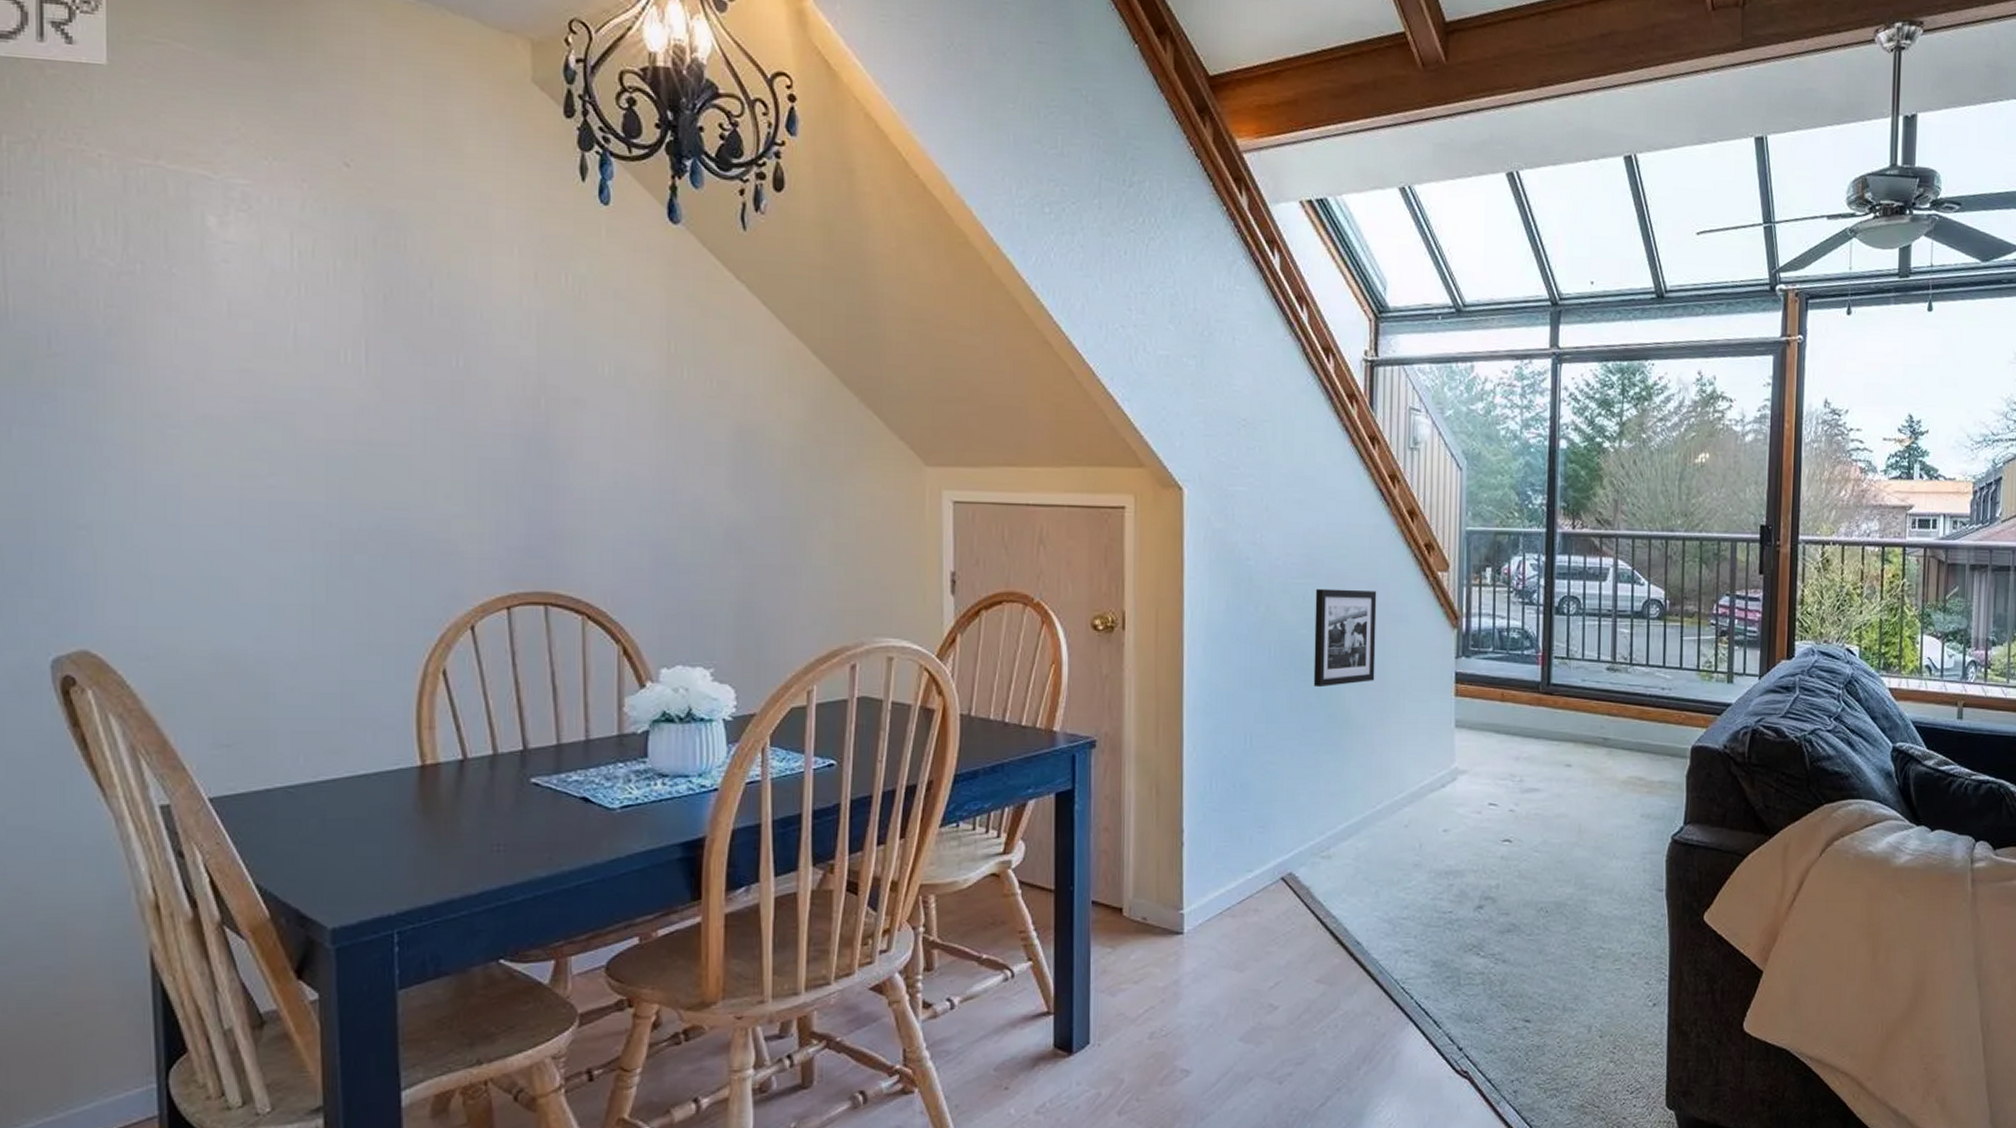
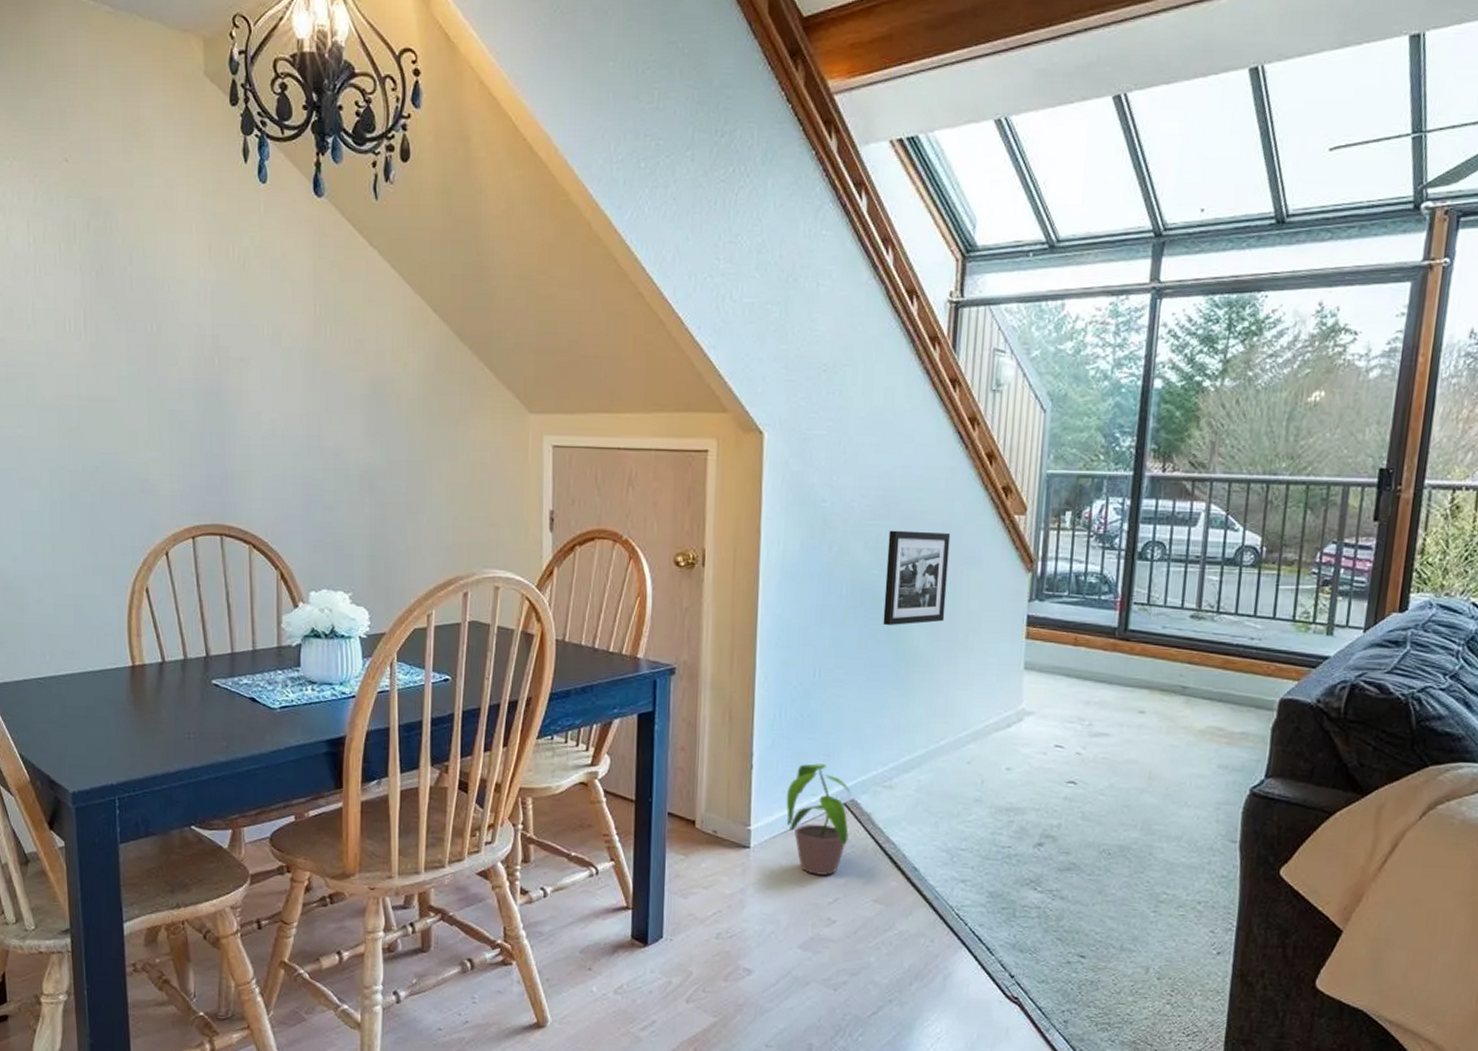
potted plant: none [1220,837,1292,958] -> present [786,763,854,875]

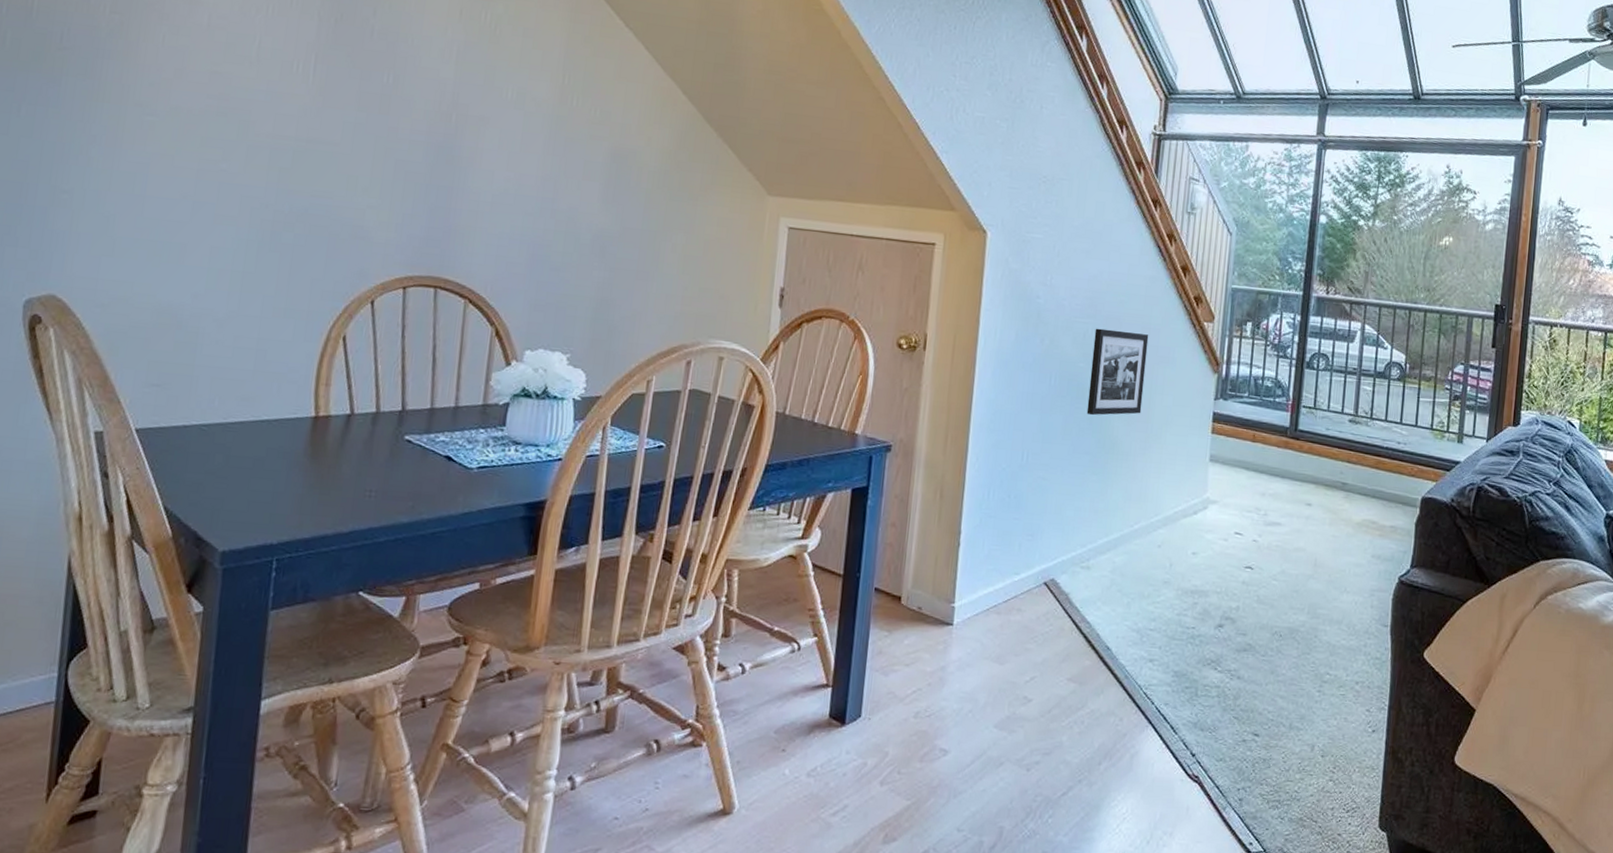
potted plant: present [786,763,854,875] -> none [989,543,1053,654]

